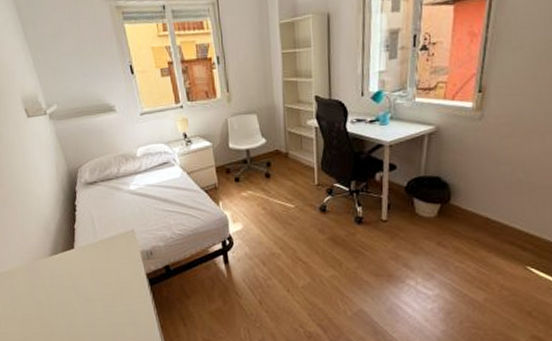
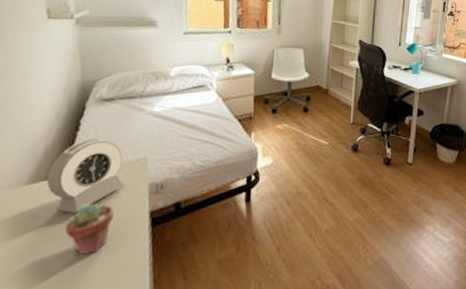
alarm clock: none [62,216,122,277] -> present [46,138,125,214]
potted succulent: none [85,268,120,307] -> present [65,203,115,255]

